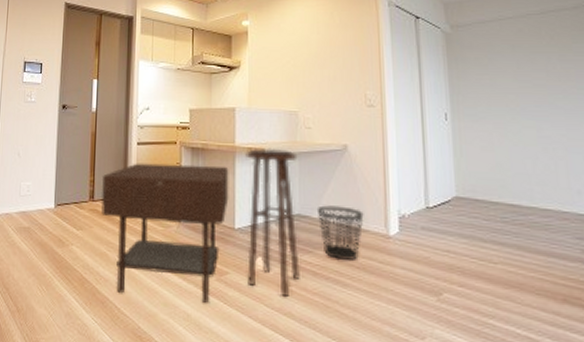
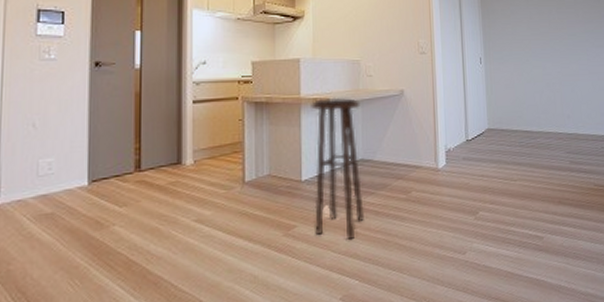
side table: present [100,163,229,303] -> none [149,119,295,270]
wastebasket: present [316,205,364,261] -> none [378,147,418,198]

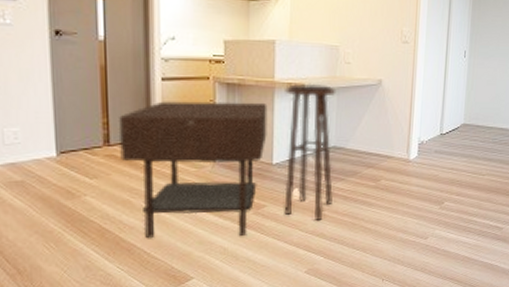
side table: none [149,119,295,270] -> present [118,101,268,239]

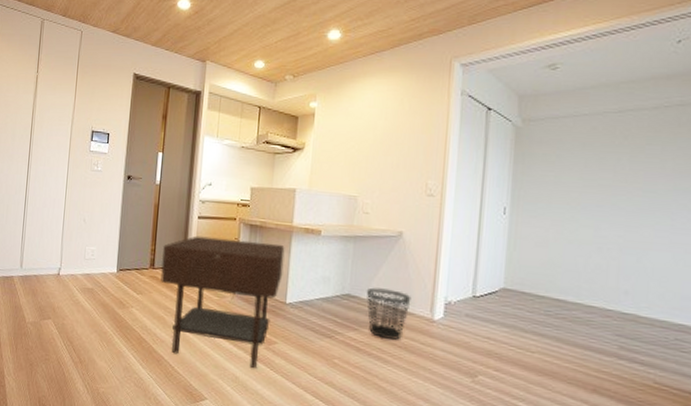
stool: present [284,83,336,220] -> none [294,229,353,368]
wastebasket: none [350,137,391,185] -> present [366,287,412,340]

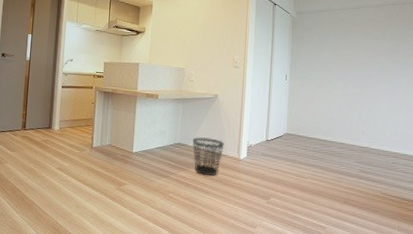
side table: present [160,235,285,368] -> none [31,102,131,205]

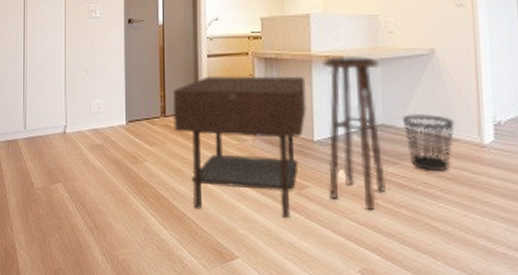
side table: none [31,102,131,205] -> present [172,76,307,218]
stool: none [139,94,182,200] -> present [323,55,386,210]

